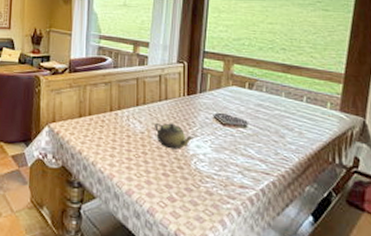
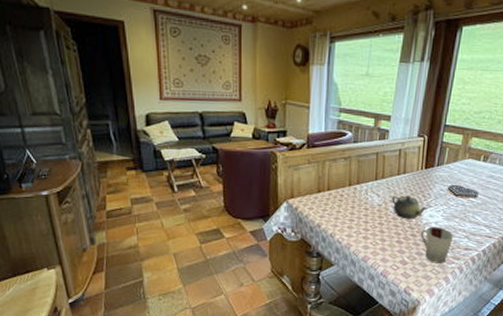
cup: none [188,158,226,203] -> present [420,226,454,263]

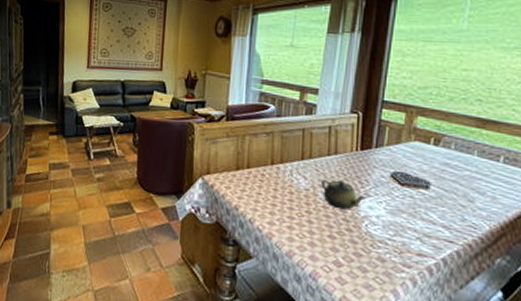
cup: present [420,226,454,263] -> none [358,221,402,271]

